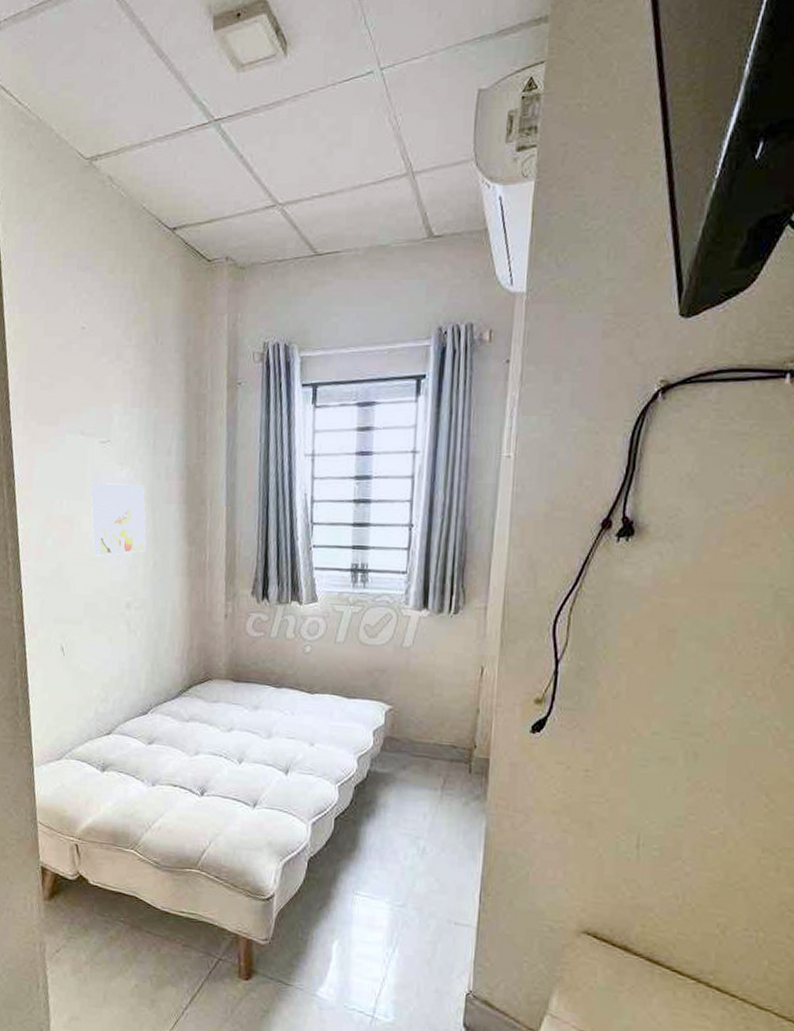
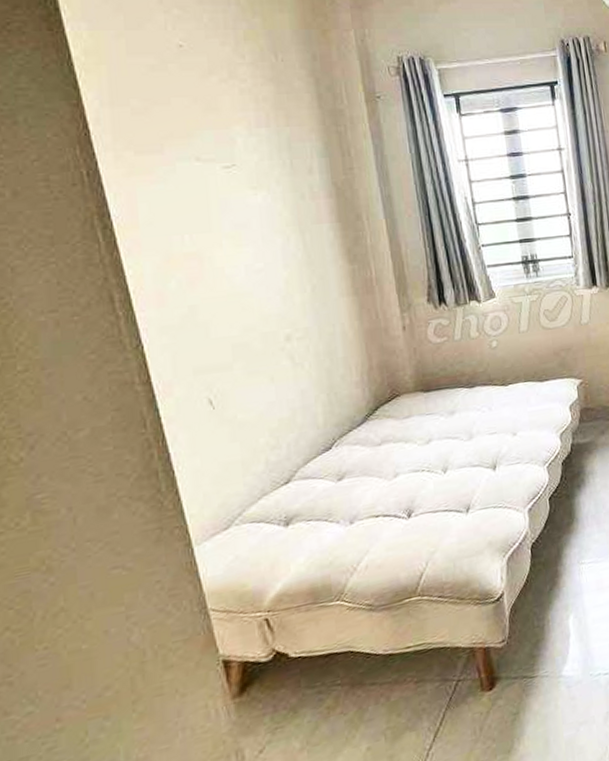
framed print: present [90,483,147,556] -> none [218,208,300,291]

